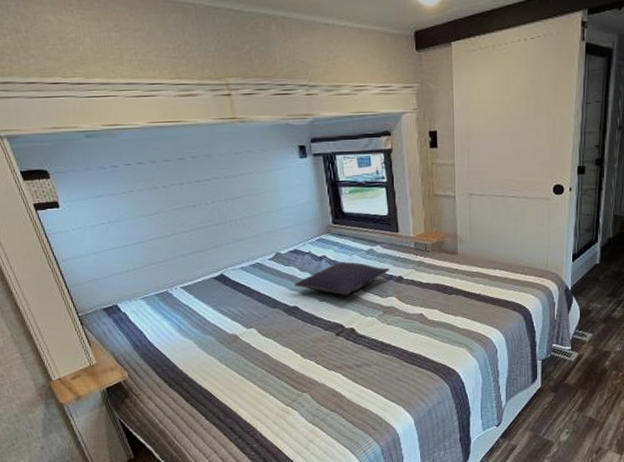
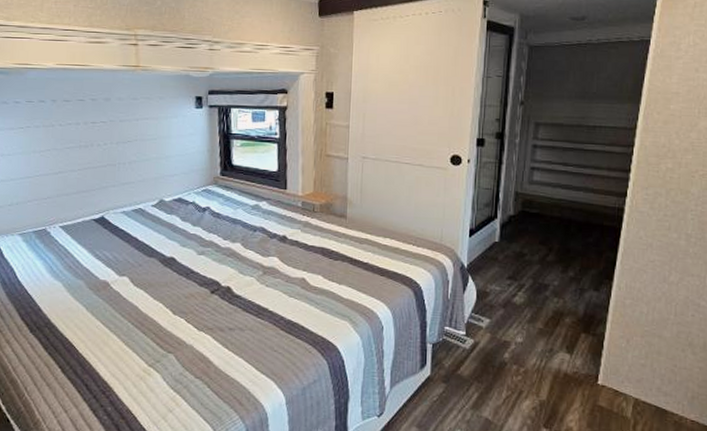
pillow: present [295,262,390,295] -> none [174,215,274,251]

